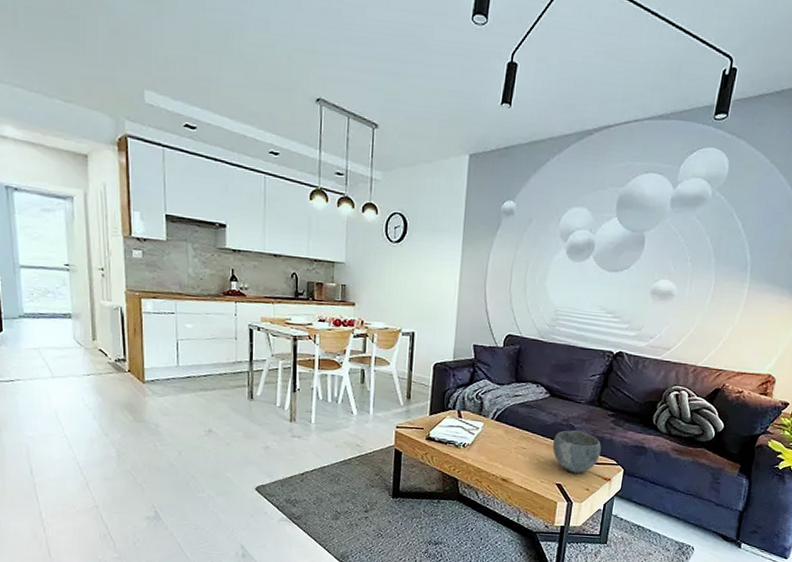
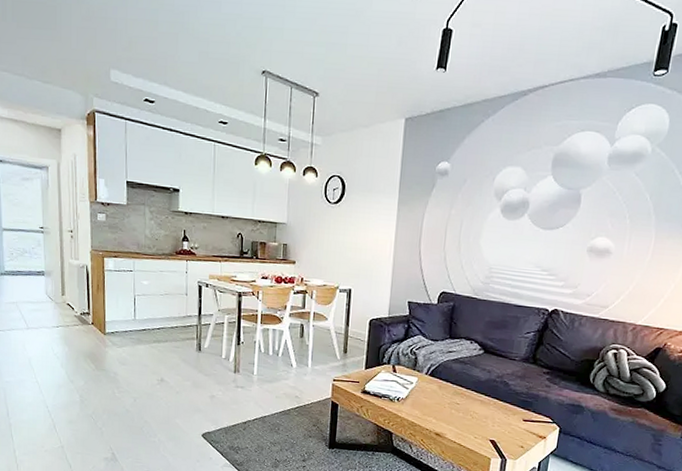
bowl: present [552,430,602,473] -> none [486,387,536,430]

